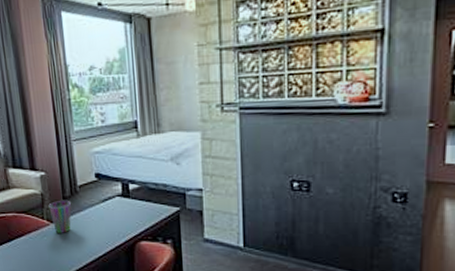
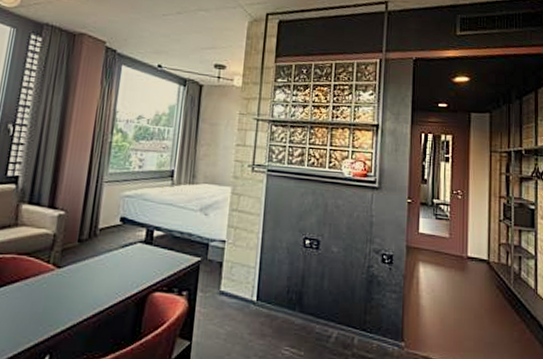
cup: present [48,201,72,233] -> none [58,243,86,280]

